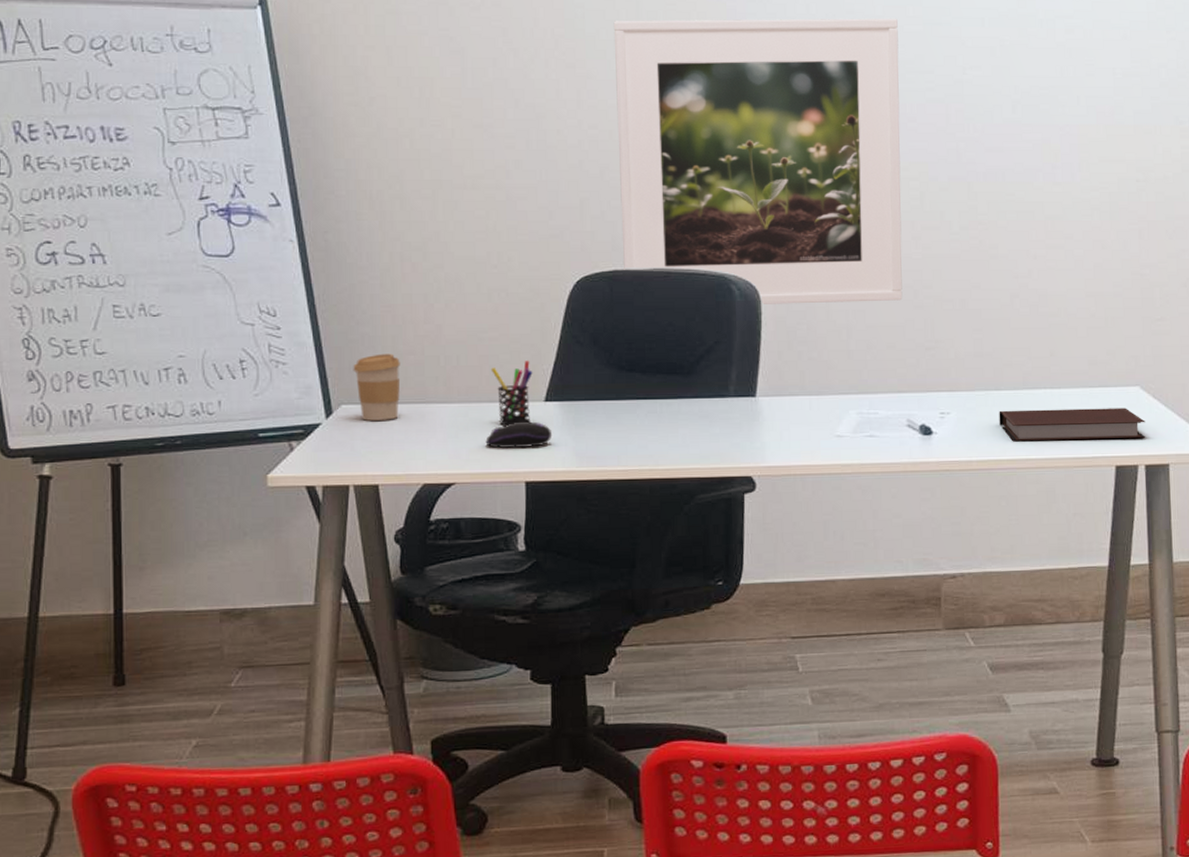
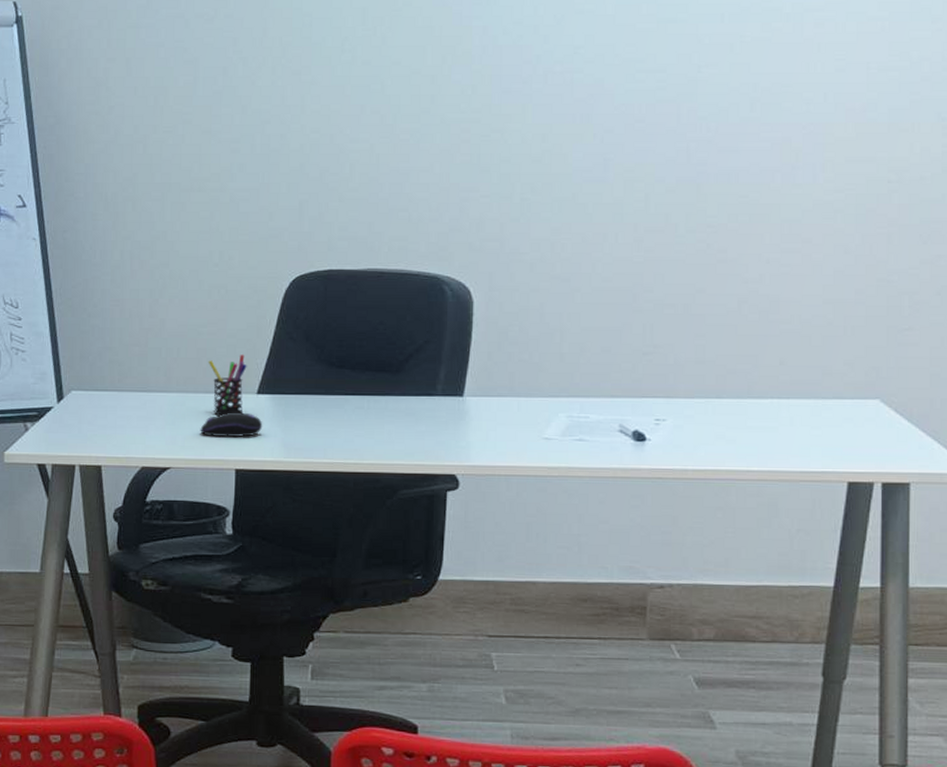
coffee cup: present [353,353,400,421] -> none [83,344,126,406]
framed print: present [613,18,903,304] -> none [338,17,630,306]
notebook: present [999,408,1146,442] -> none [719,419,885,455]

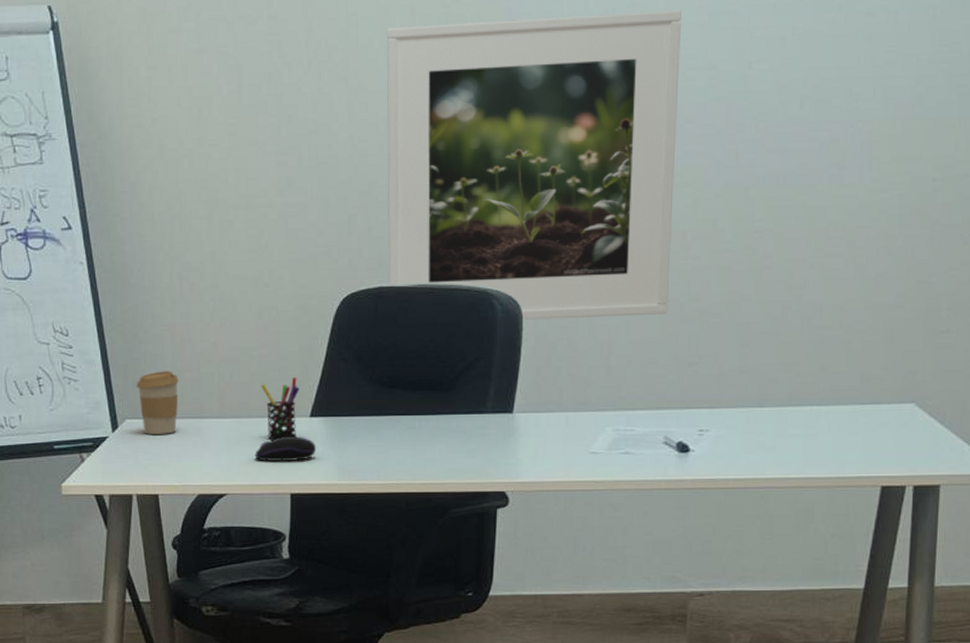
coffee cup: none [83,344,126,406] -> present [136,371,179,434]
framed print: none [338,17,630,306] -> present [386,9,681,320]

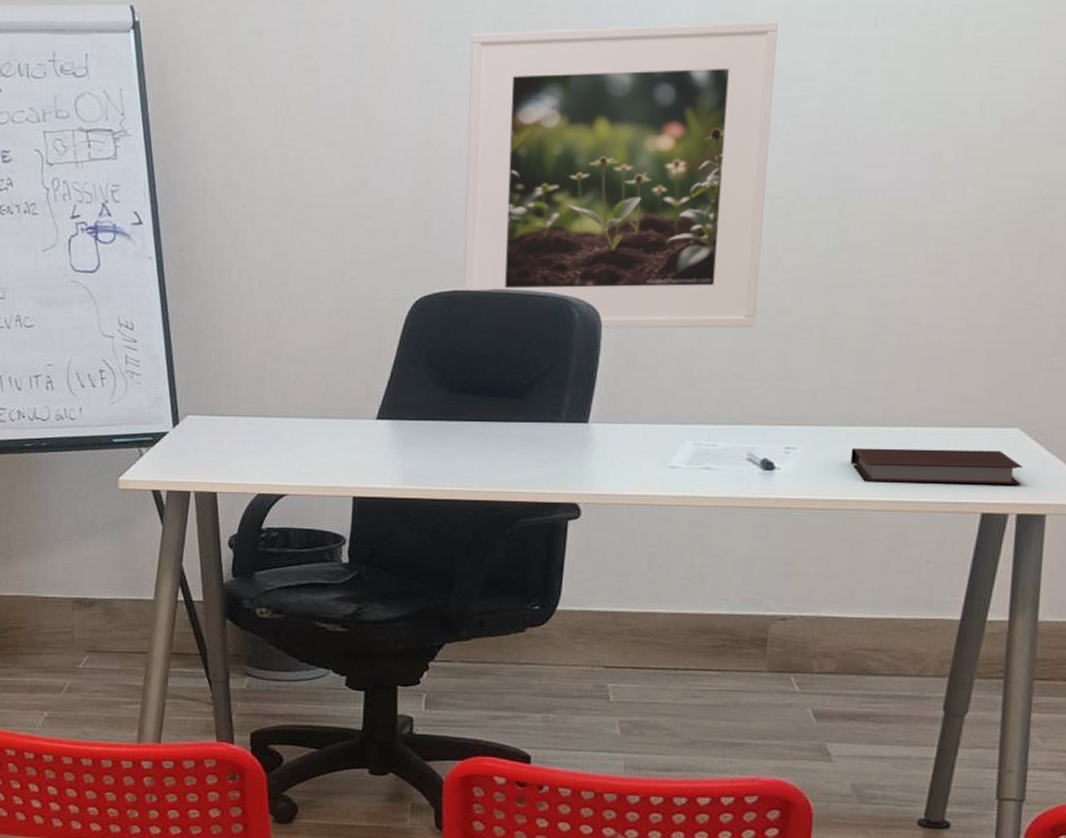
coffee cup: present [136,371,179,434] -> none [199,368,243,432]
computer mouse: present [255,436,317,462] -> none [317,438,382,464]
pen holder: present [260,377,300,440] -> none [326,379,367,442]
notebook: none [760,426,918,460] -> present [850,447,1022,485]

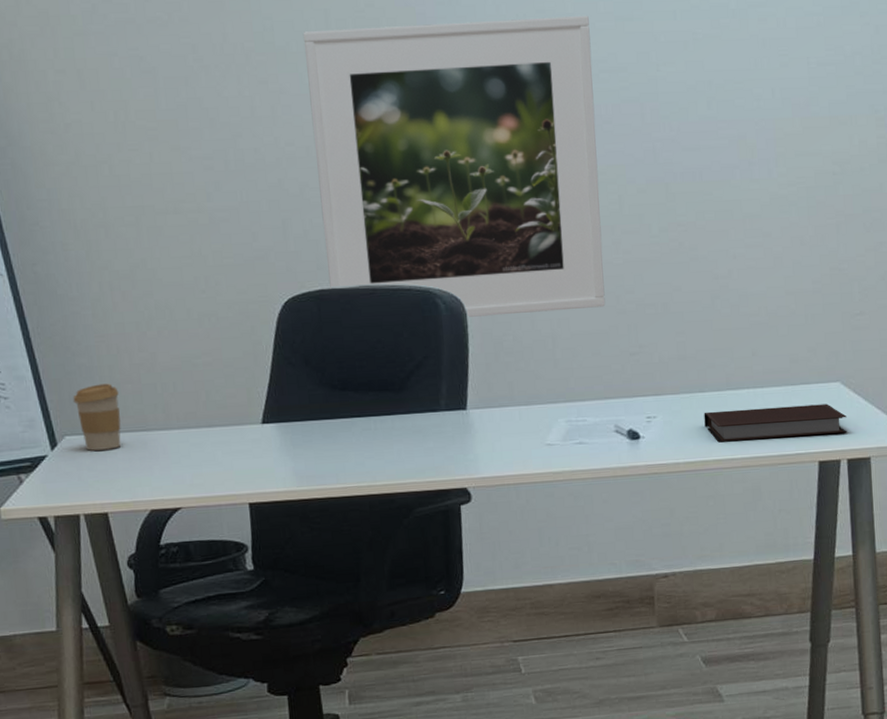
coffee cup: none [199,368,243,432] -> present [73,383,122,451]

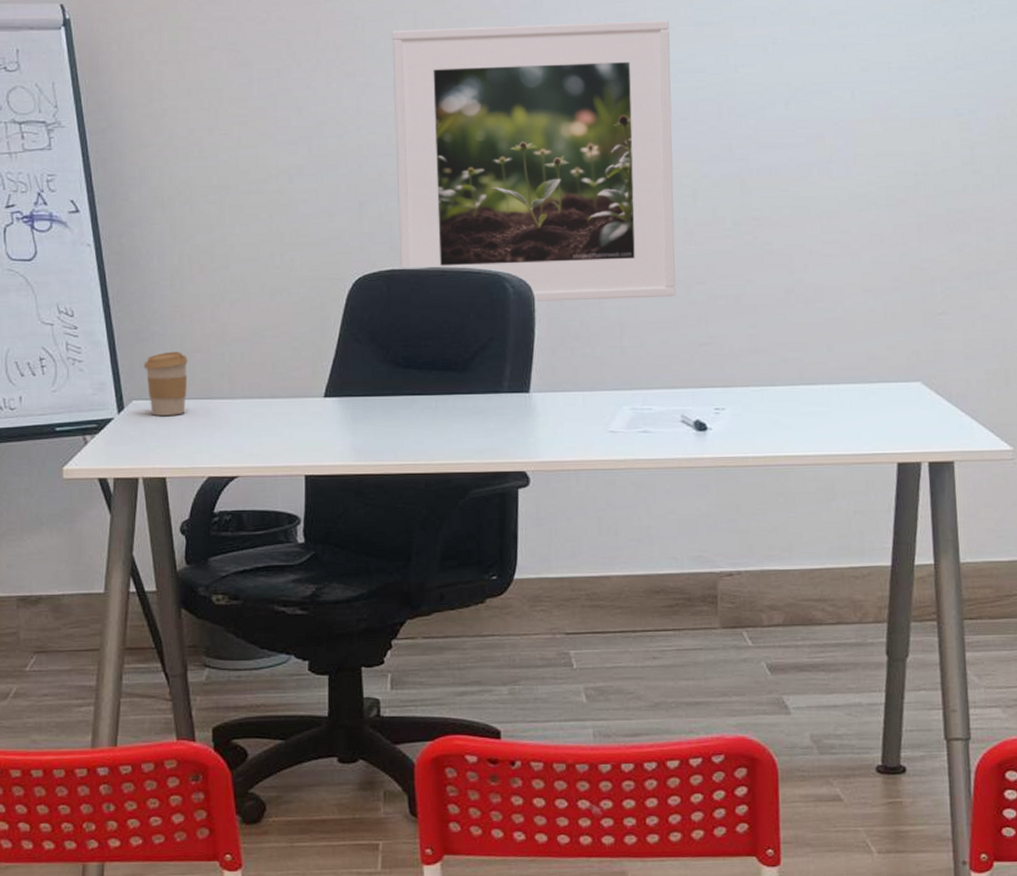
notebook: present [704,404,848,443] -> none [775,403,929,438]

